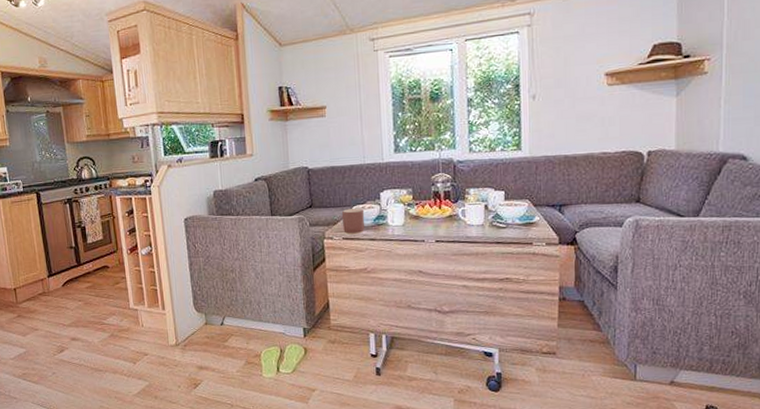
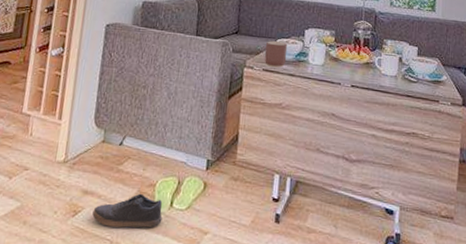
shoe: none [210,363,272,393] -> present [92,193,163,229]

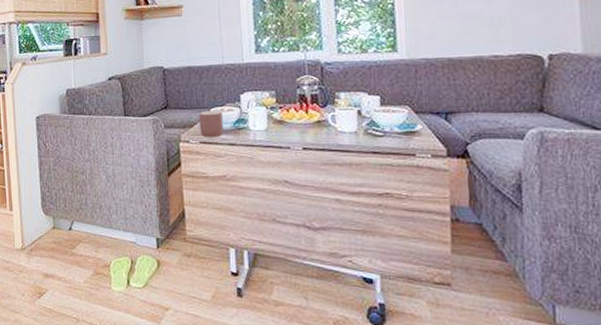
shoe: present [92,193,163,229] -> none [56,274,122,307]

